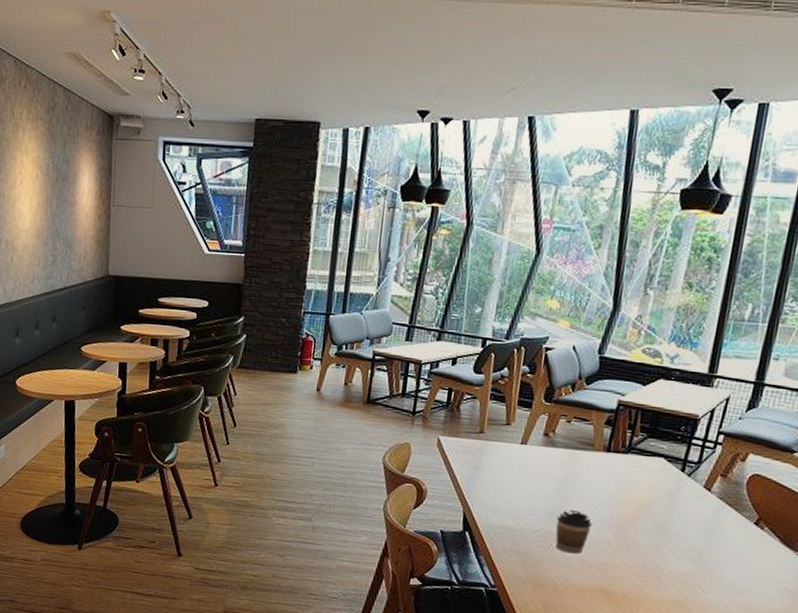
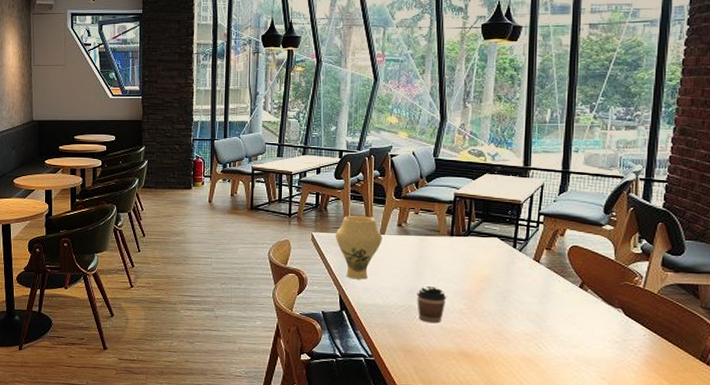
vase: none [466,419,524,497] -> present [336,216,382,280]

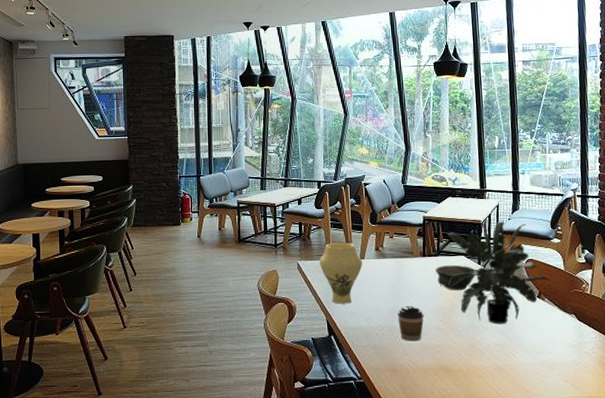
bowl: none [464,247,512,275] -> present [436,265,478,291]
potted plant: none [477,199,597,313] -> present [446,218,550,324]

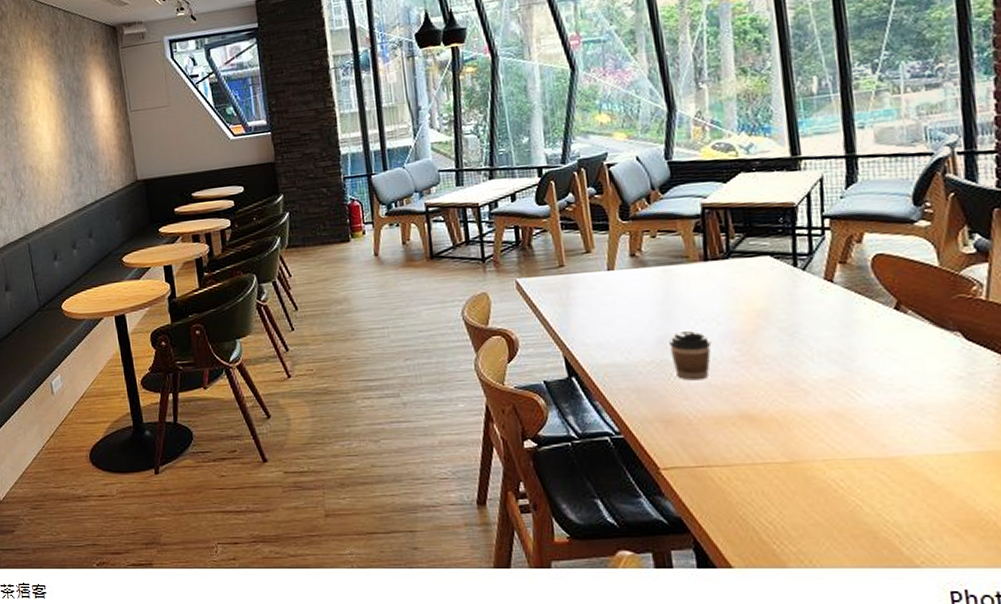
vase: present [320,243,363,304] -> none [548,248,612,334]
bowl: present [436,265,478,291] -> none [725,269,794,307]
potted plant: present [446,218,550,324] -> none [739,199,916,352]

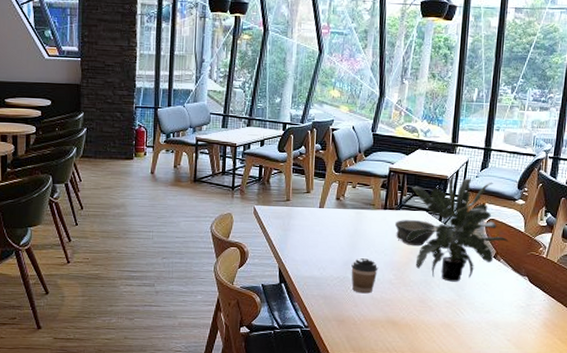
bowl: none [725,269,794,307] -> present [395,220,438,246]
potted plant: none [739,199,916,352] -> present [406,174,509,282]

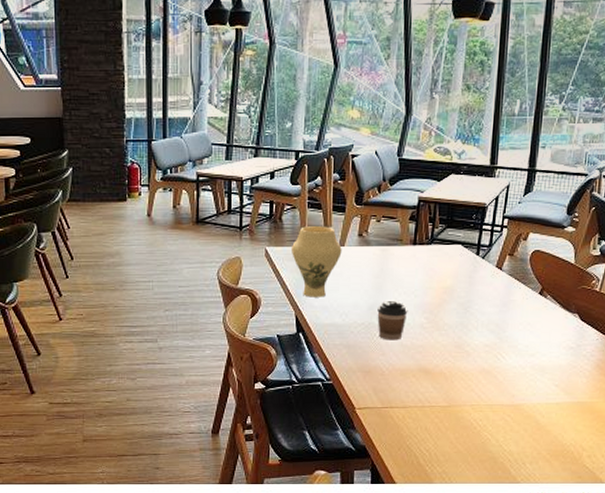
vase: none [277,189,322,253] -> present [292,226,342,297]
bowl: present [395,220,438,246] -> none [426,256,475,285]
potted plant: present [406,174,509,282] -> none [439,201,557,323]

